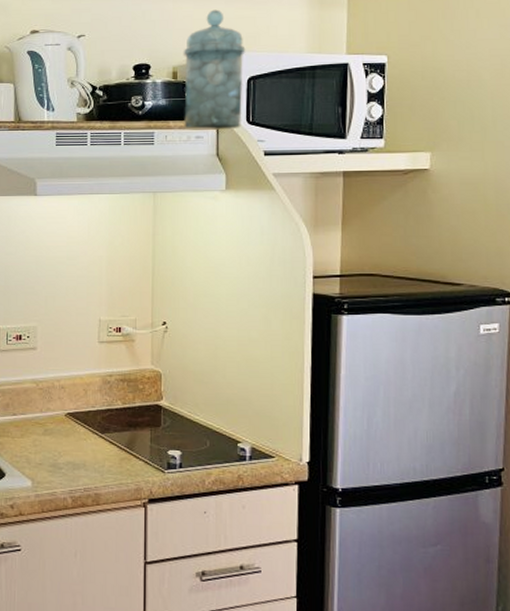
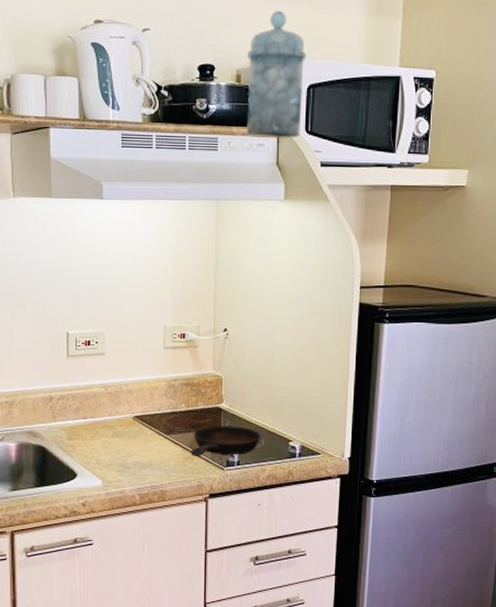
frying pan: none [127,424,207,457] -> present [190,425,262,456]

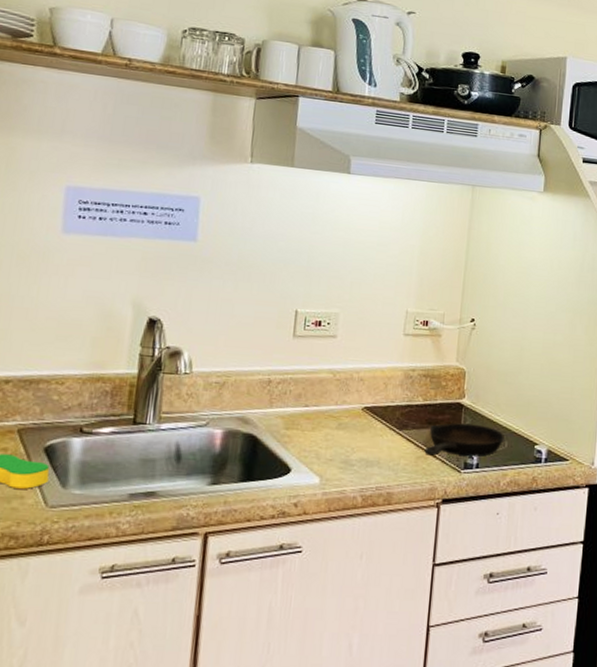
canister: present [246,10,307,139] -> none [508,10,574,133]

